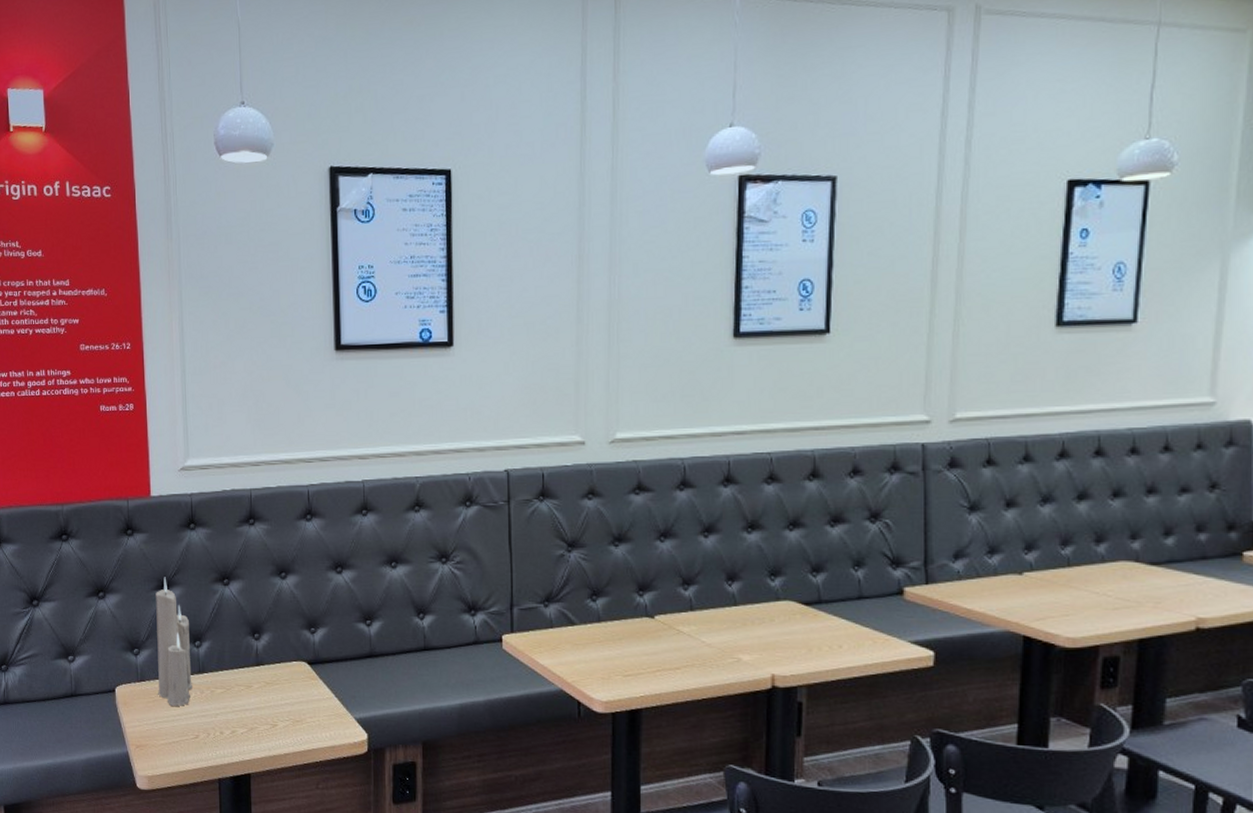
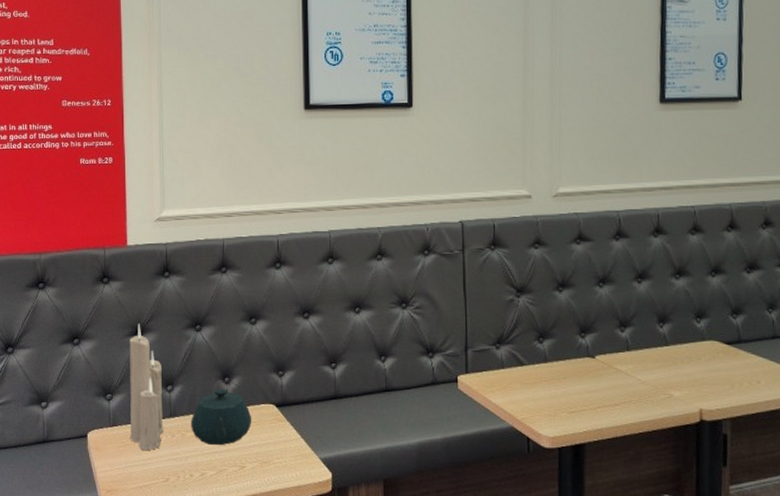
teapot: none [220,644,284,703] -> present [191,388,252,445]

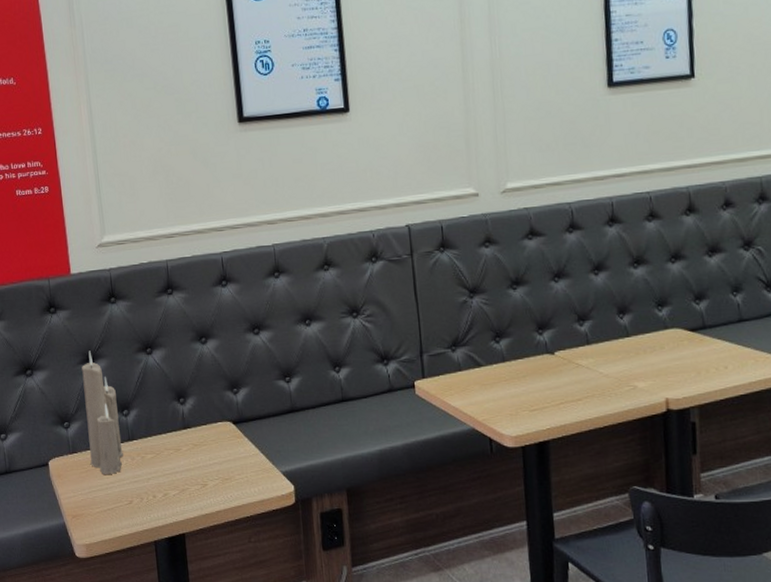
teapot: present [191,388,252,445] -> none [149,409,211,465]

